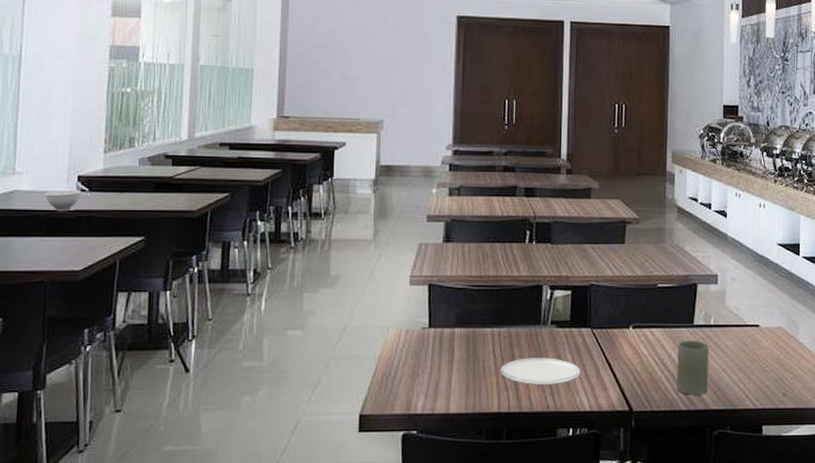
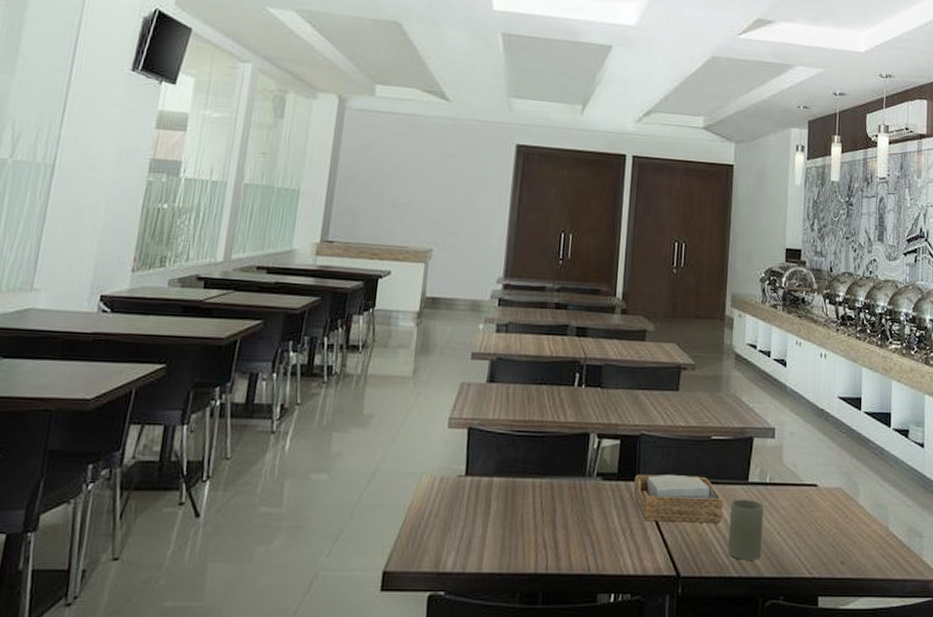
bowl: present [44,190,81,212] -> none [61,310,102,334]
plate: present [501,357,581,386] -> none [540,512,626,545]
napkin holder: none [585,321,671,363] -> present [633,474,723,523]

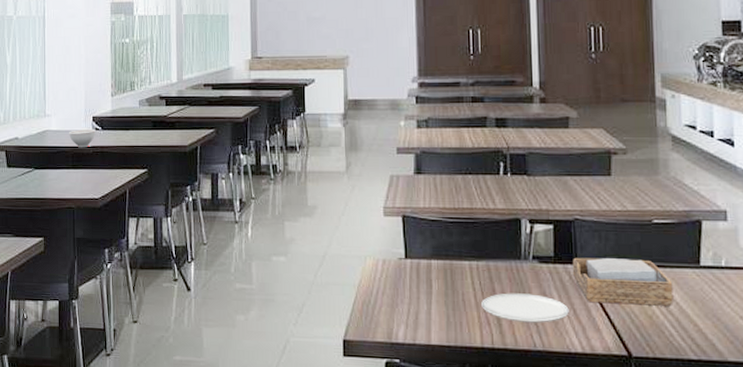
bowl: none [61,310,102,334] -> present [68,130,96,148]
plate: none [540,512,626,545] -> present [481,293,569,323]
cup: present [728,499,764,560] -> none [682,283,723,344]

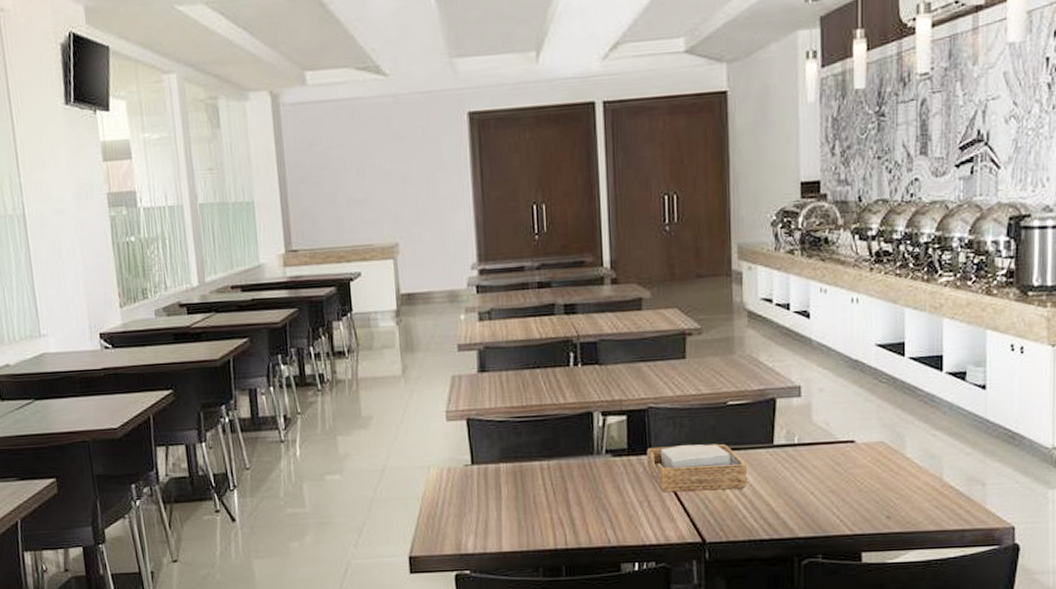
bowl: present [68,130,96,148] -> none [71,348,106,371]
plate: present [481,293,569,323] -> none [554,489,644,520]

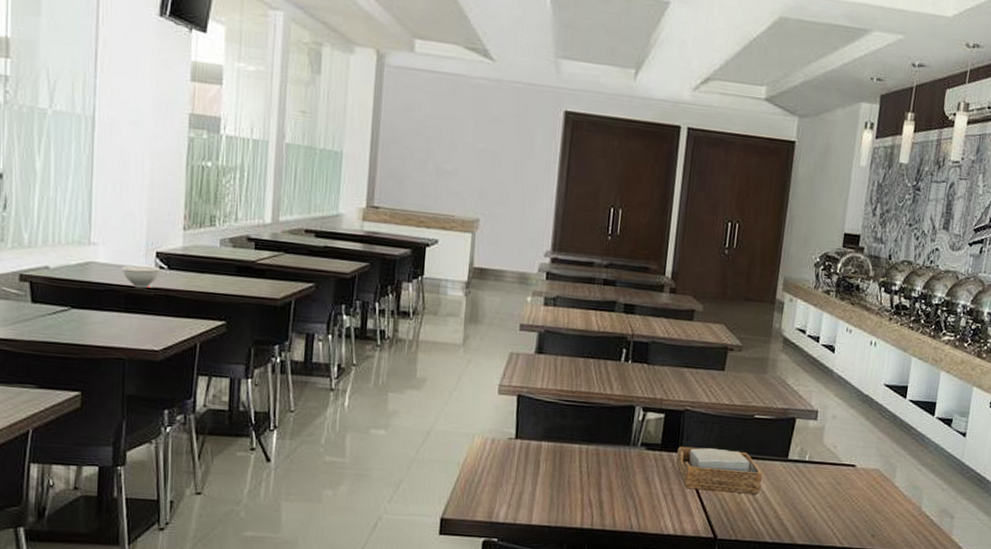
bowl: none [71,348,106,371] -> present [121,265,160,289]

